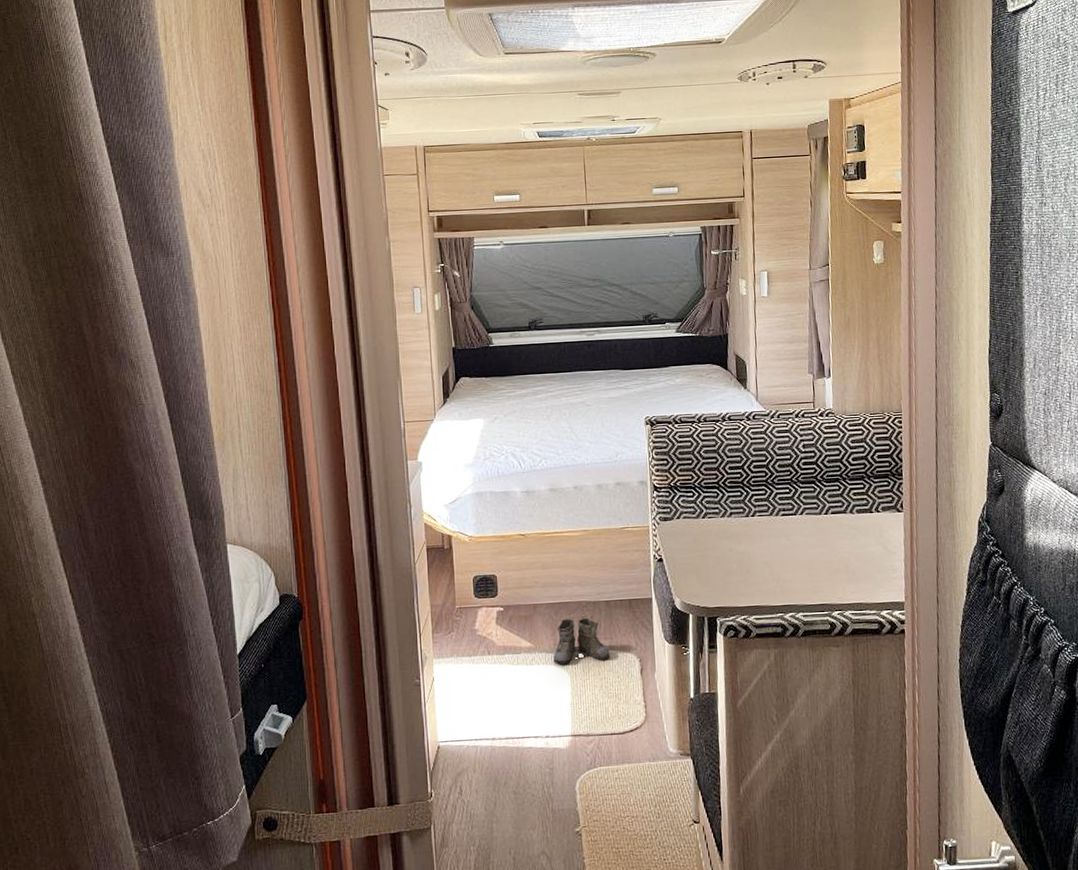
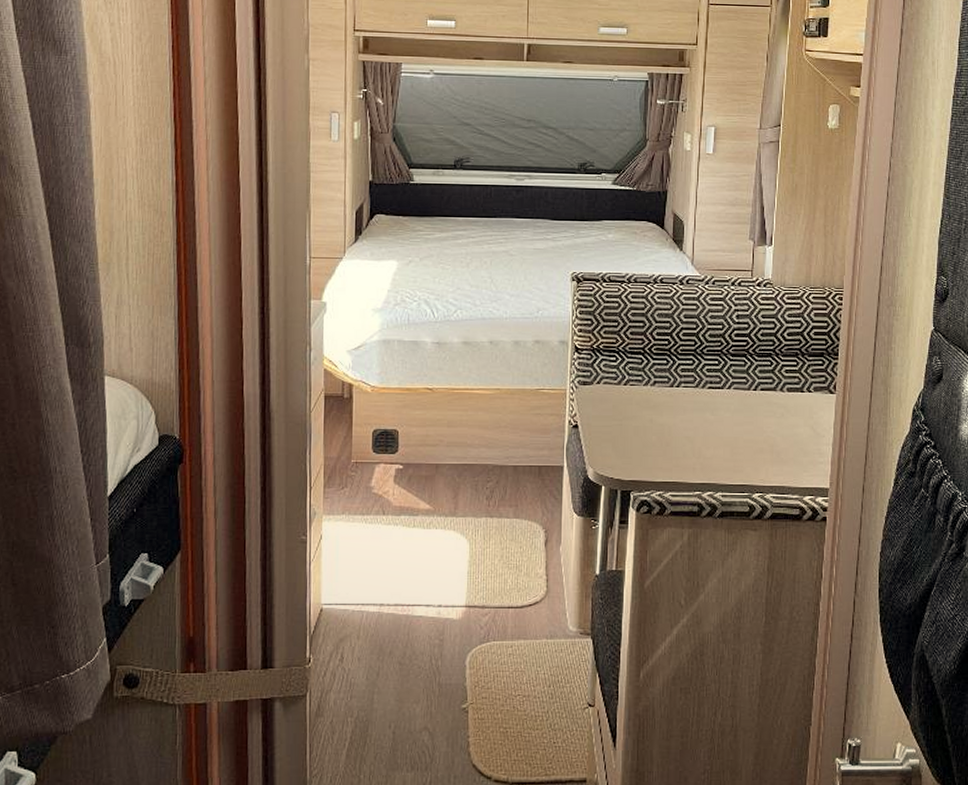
boots: present [548,617,610,665] -> none [448,482,514,531]

